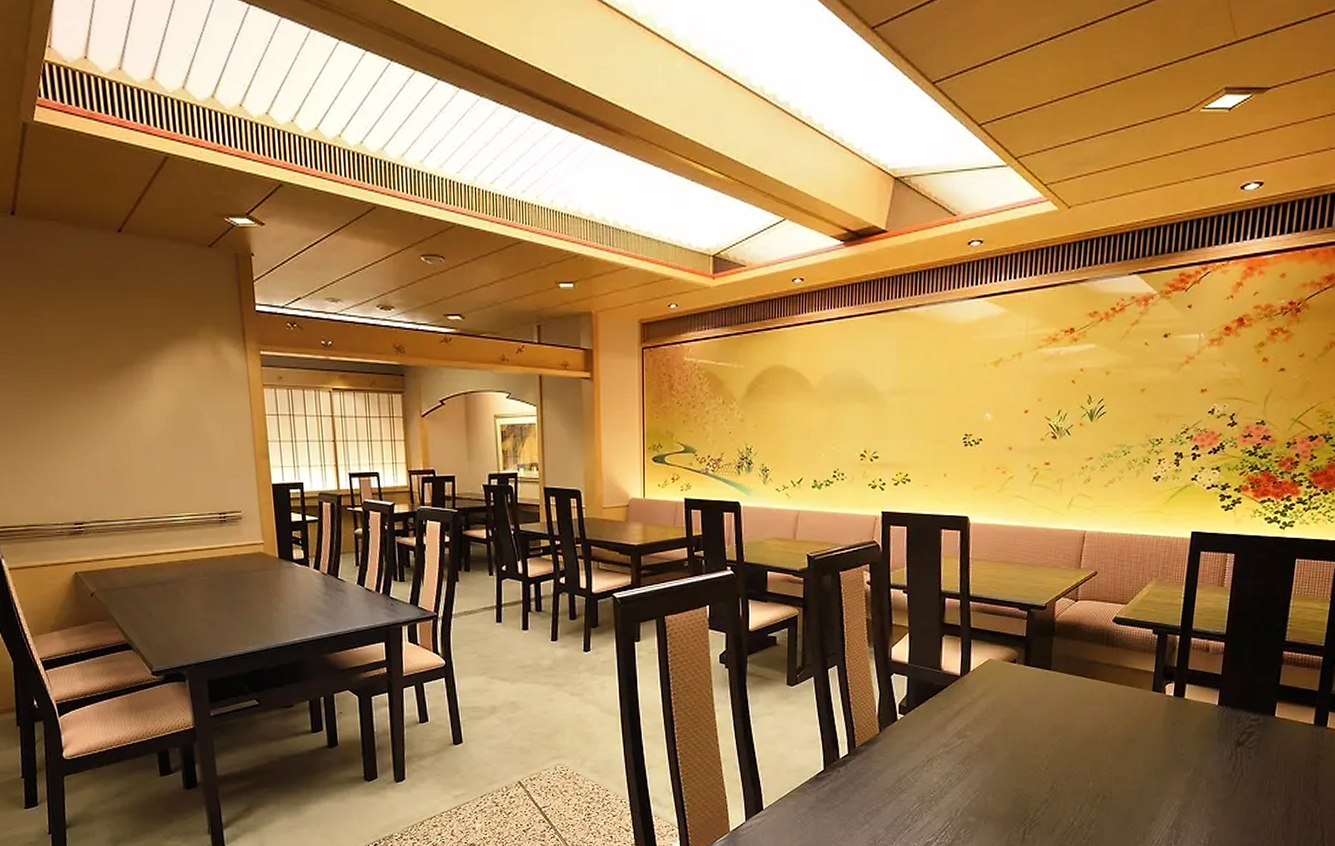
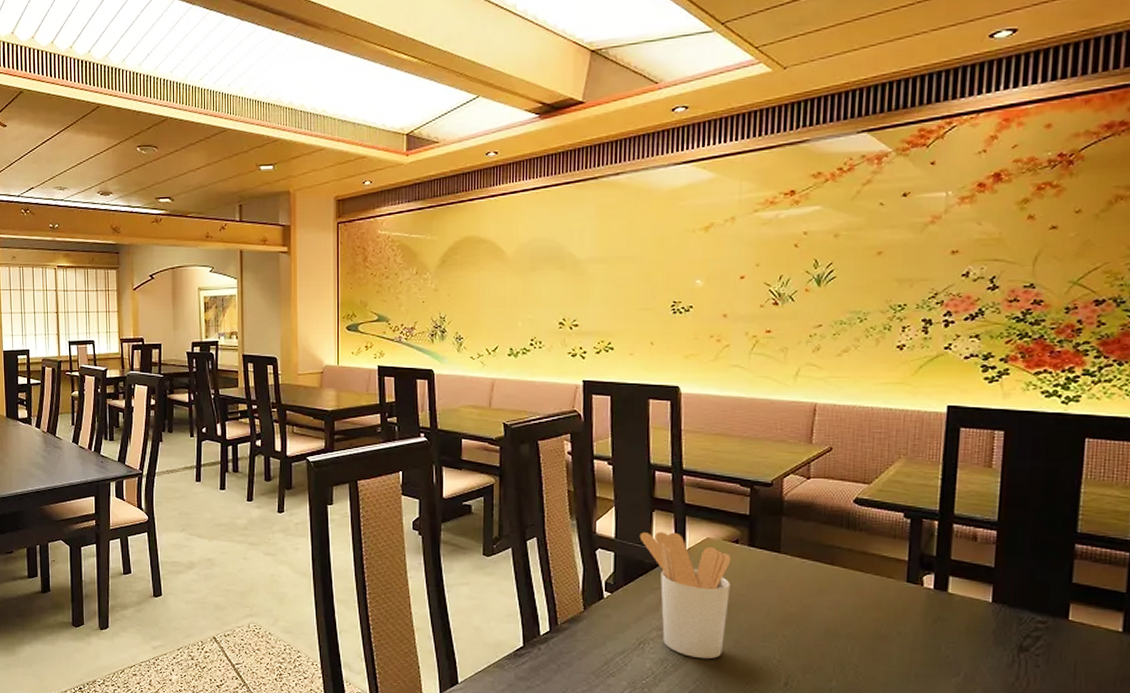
utensil holder: none [930,655,1009,771] -> present [639,531,731,660]

